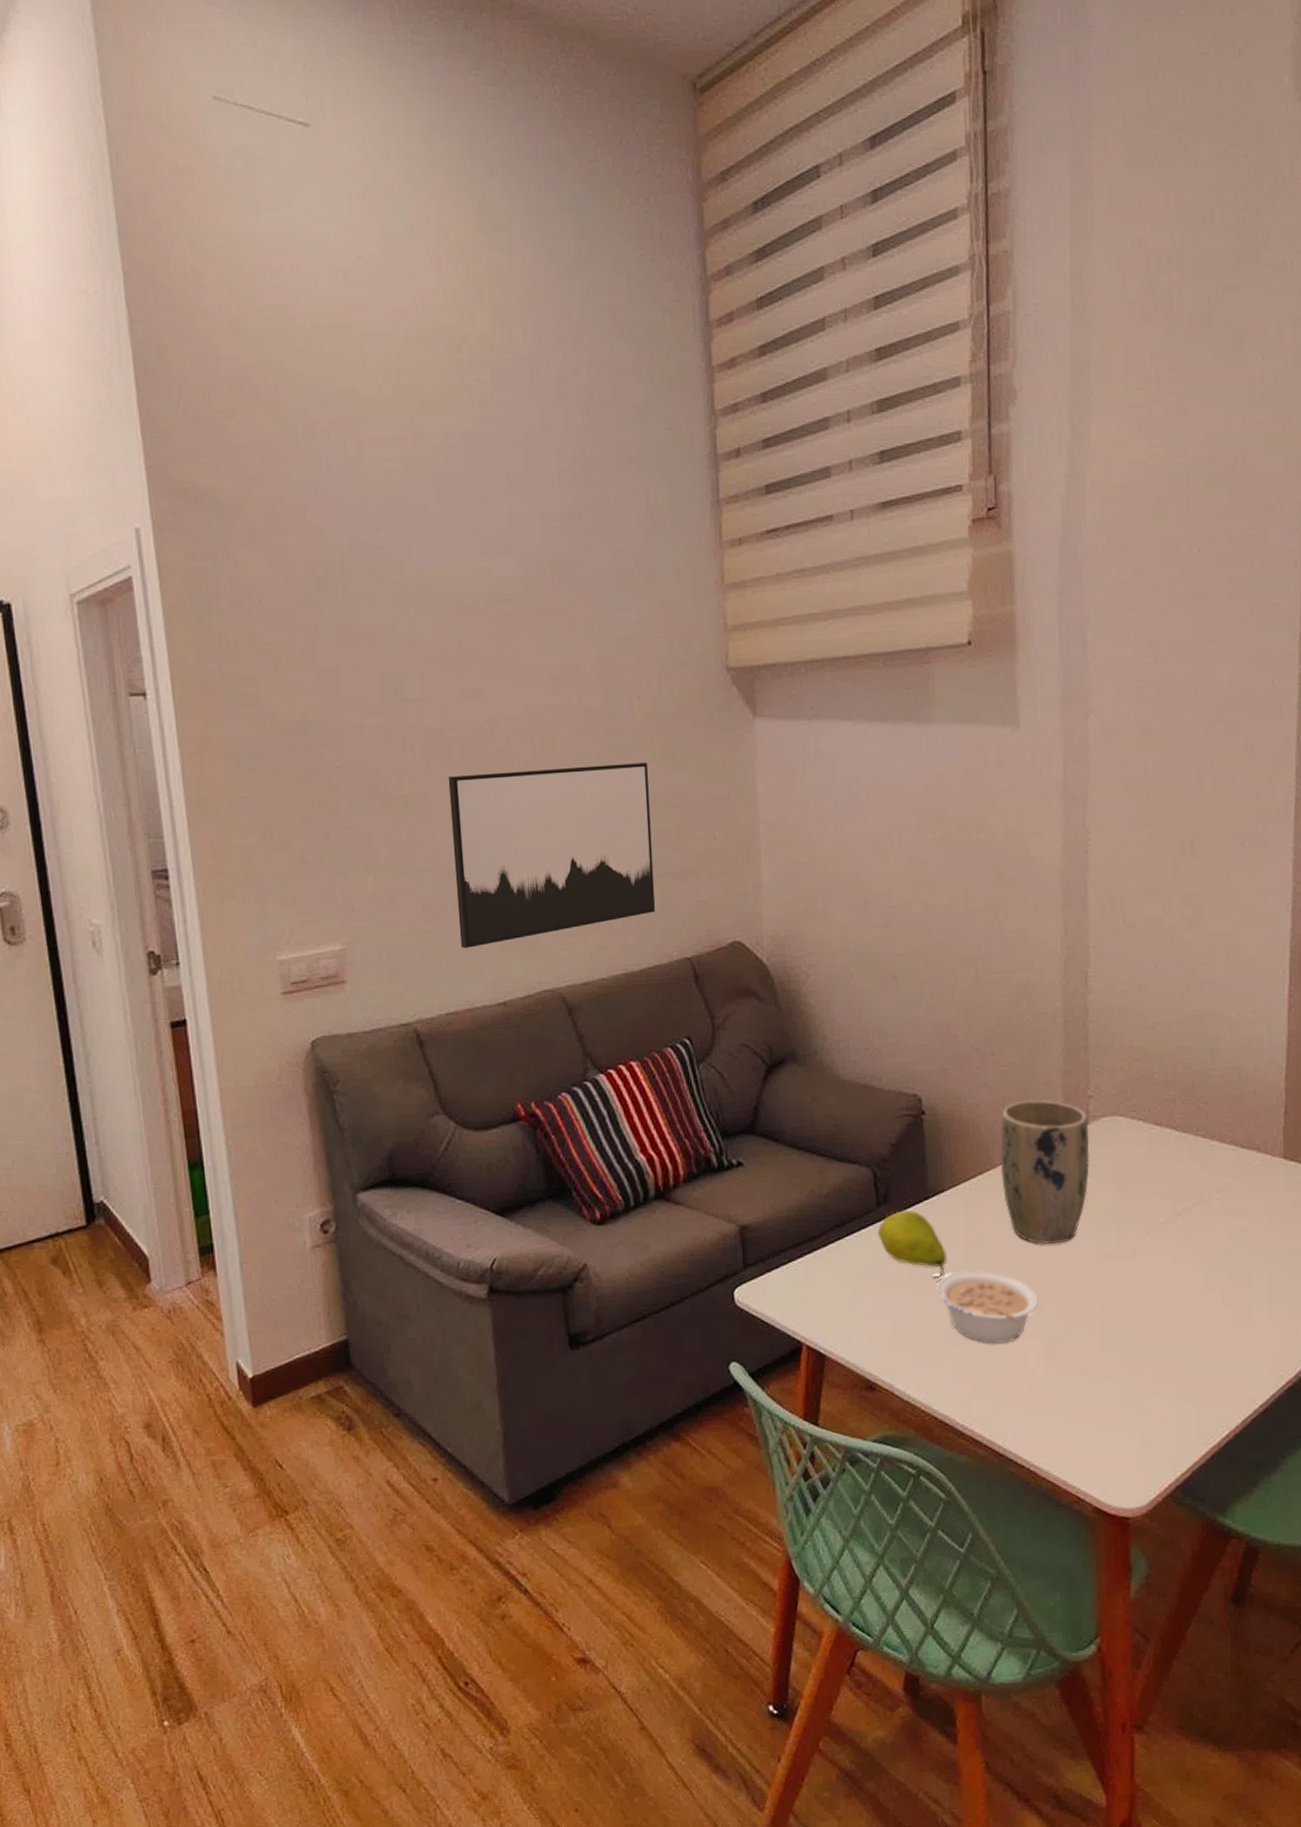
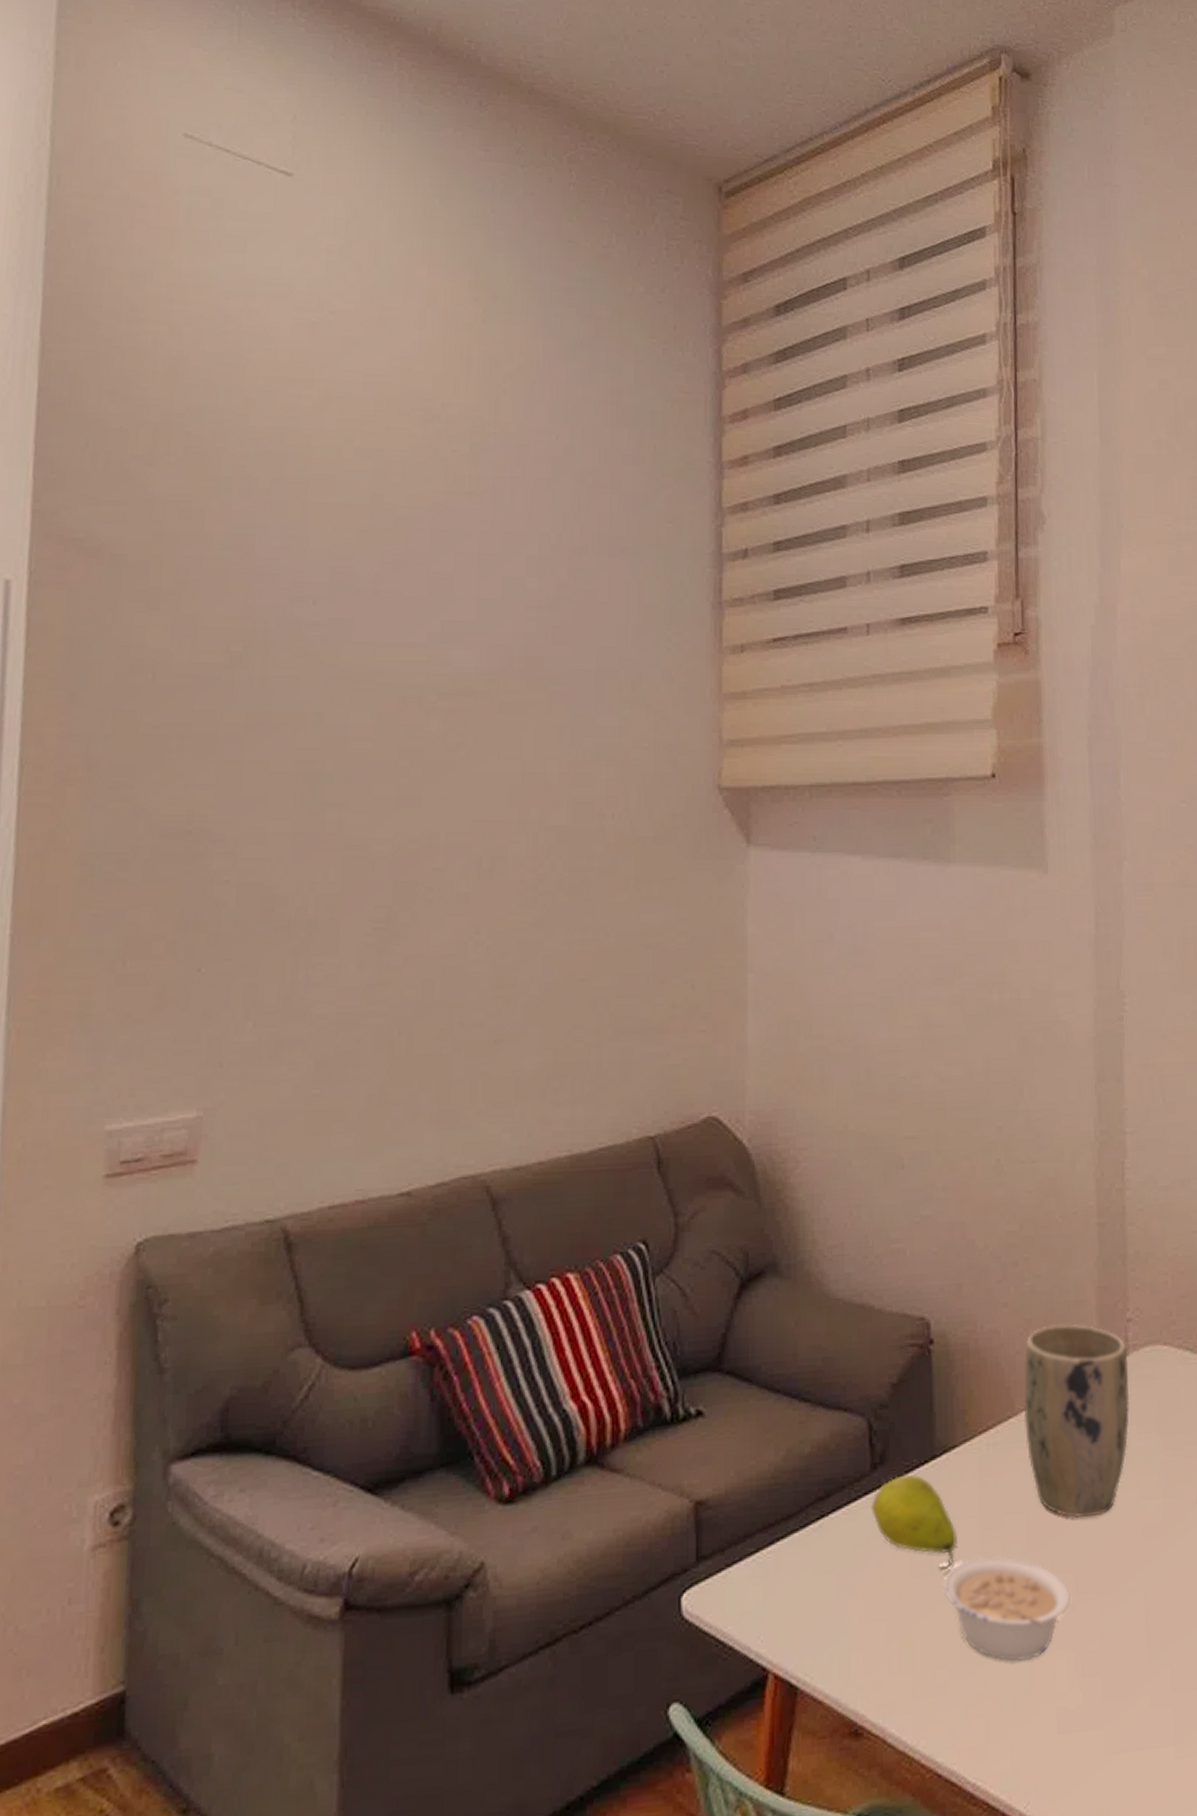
wall art: present [448,762,656,948] -> none [358,893,618,1119]

